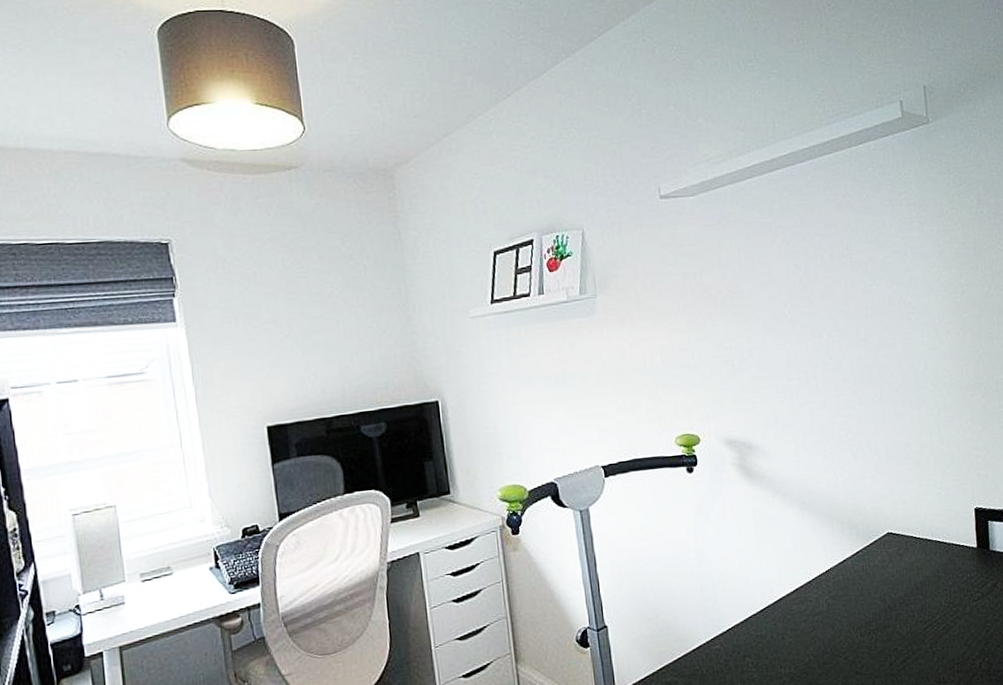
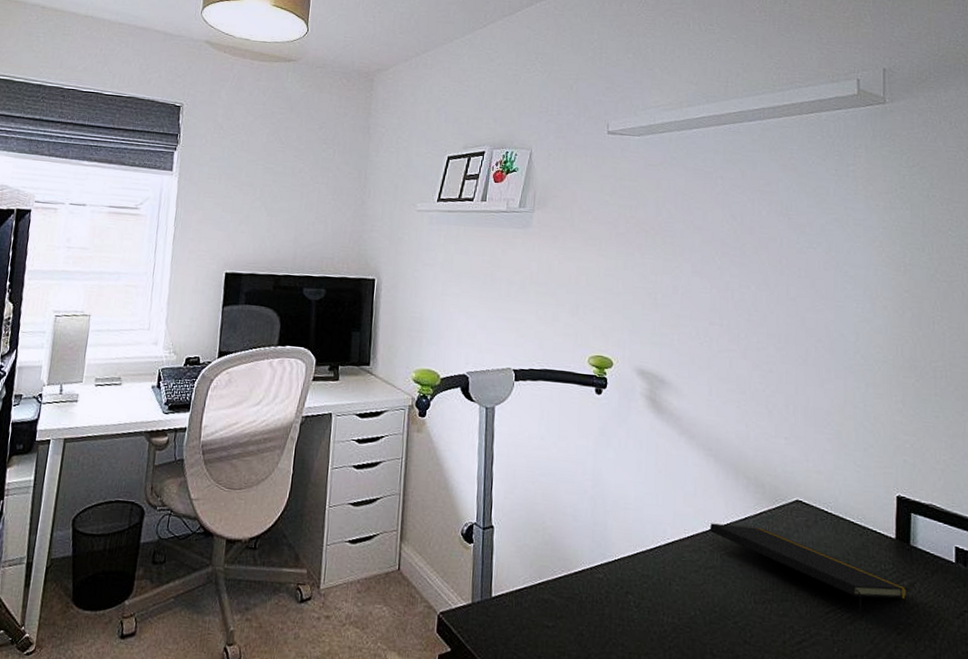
notepad: none [812,566,993,629] -> present [709,523,909,622]

